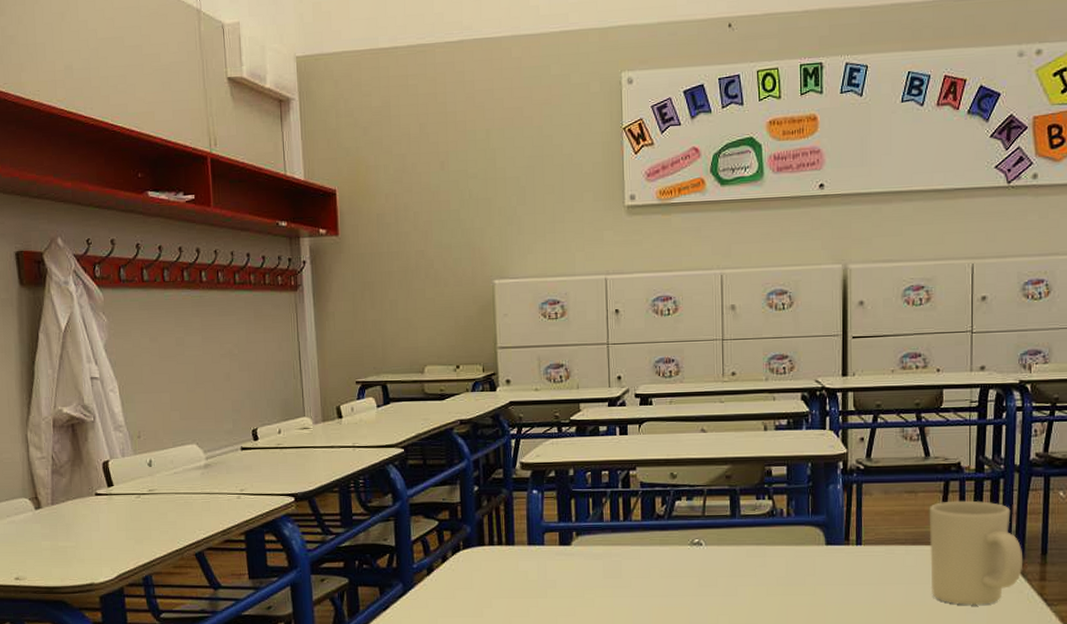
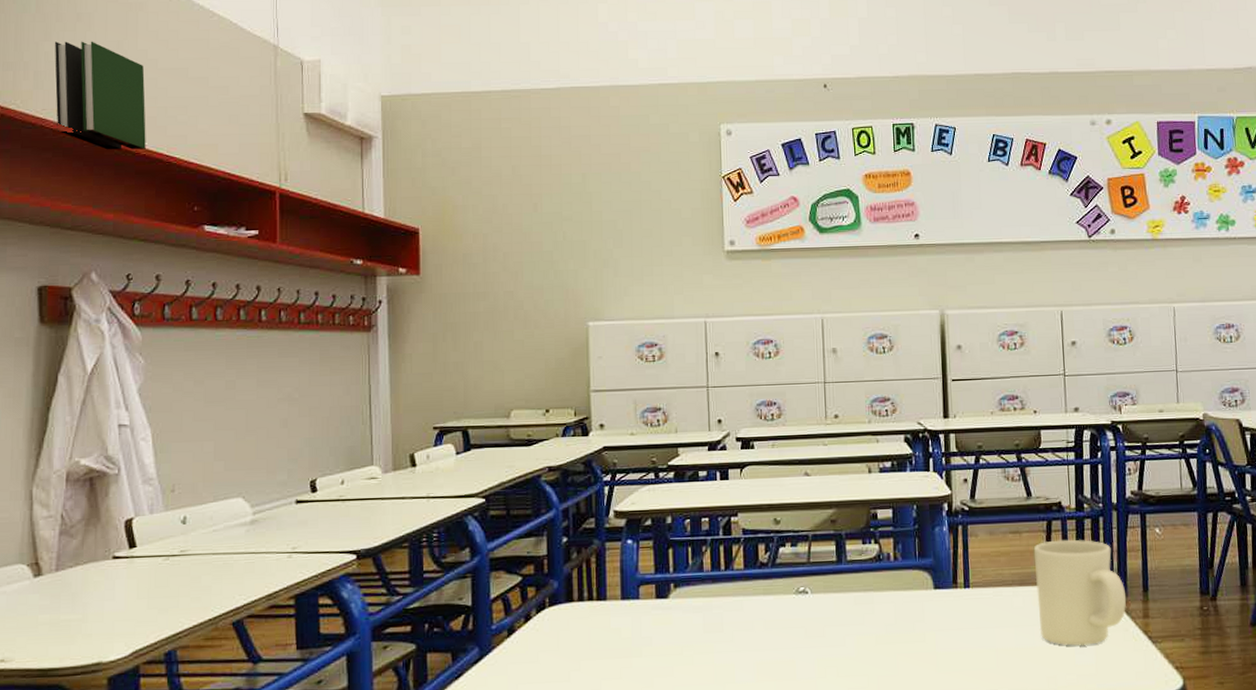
binder: none [9,14,93,121] -> present [55,41,146,150]

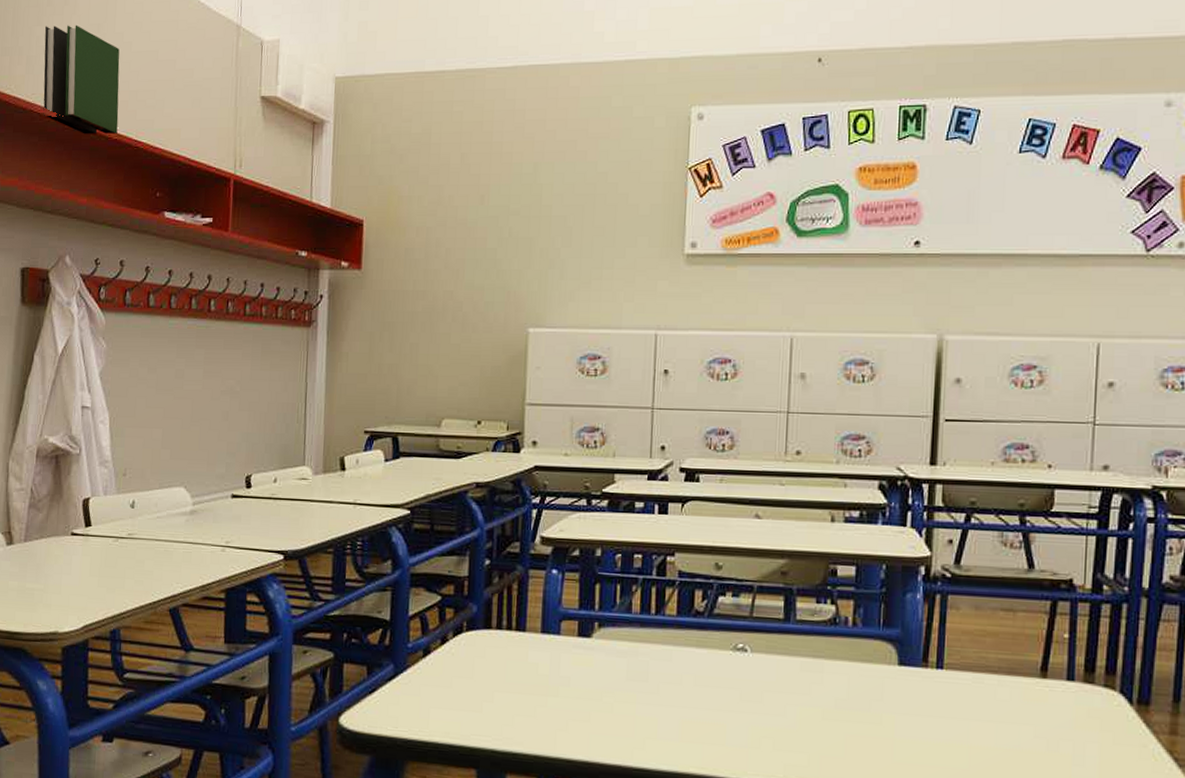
mug: present [1033,539,1127,647] -> none [1027,625,1149,758]

